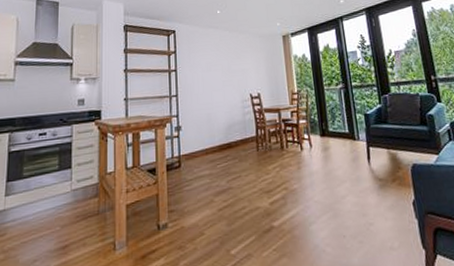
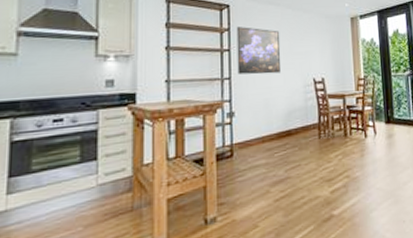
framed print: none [181,49,221,92] -> present [236,27,281,75]

